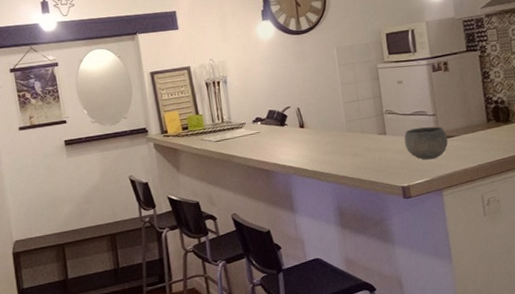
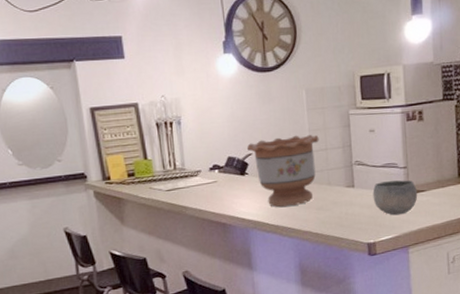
flower pot: none [285,88,351,154] -> present [246,135,319,207]

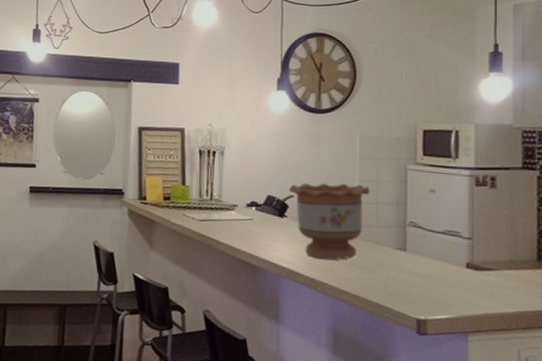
bowl: present [372,180,418,216] -> none [428,250,484,293]

